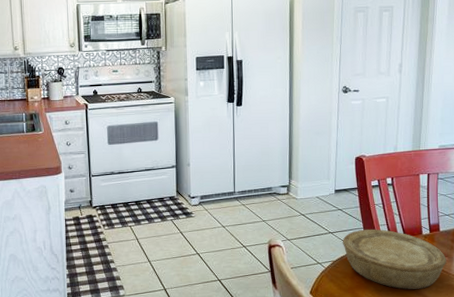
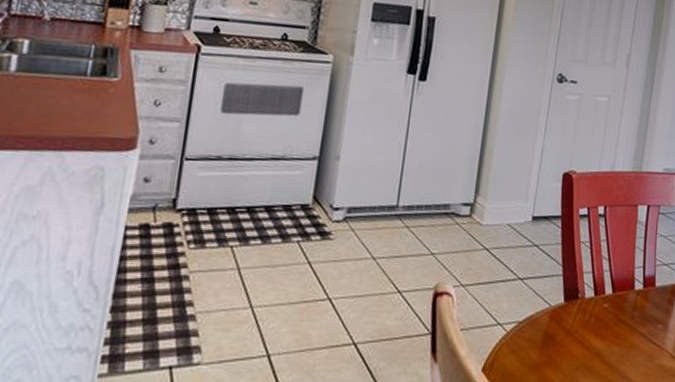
bowl: present [343,229,446,289] -> none [534,277,660,369]

